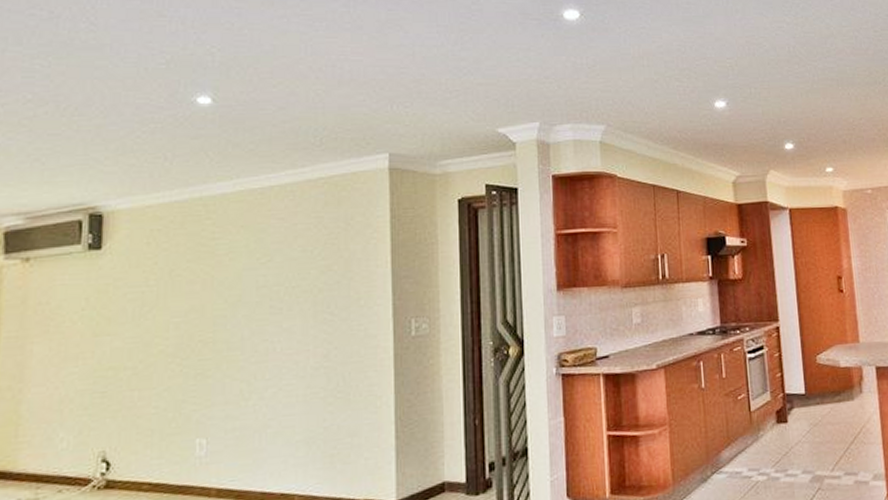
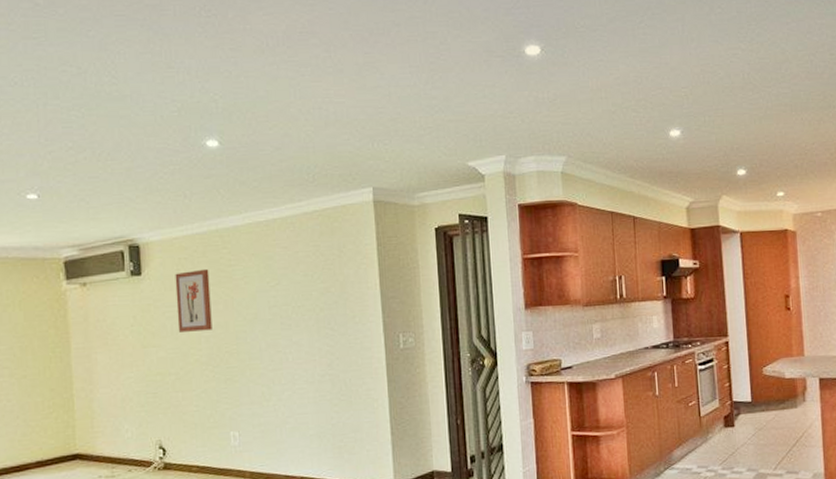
wall art: none [141,242,187,318] -> present [175,268,212,332]

